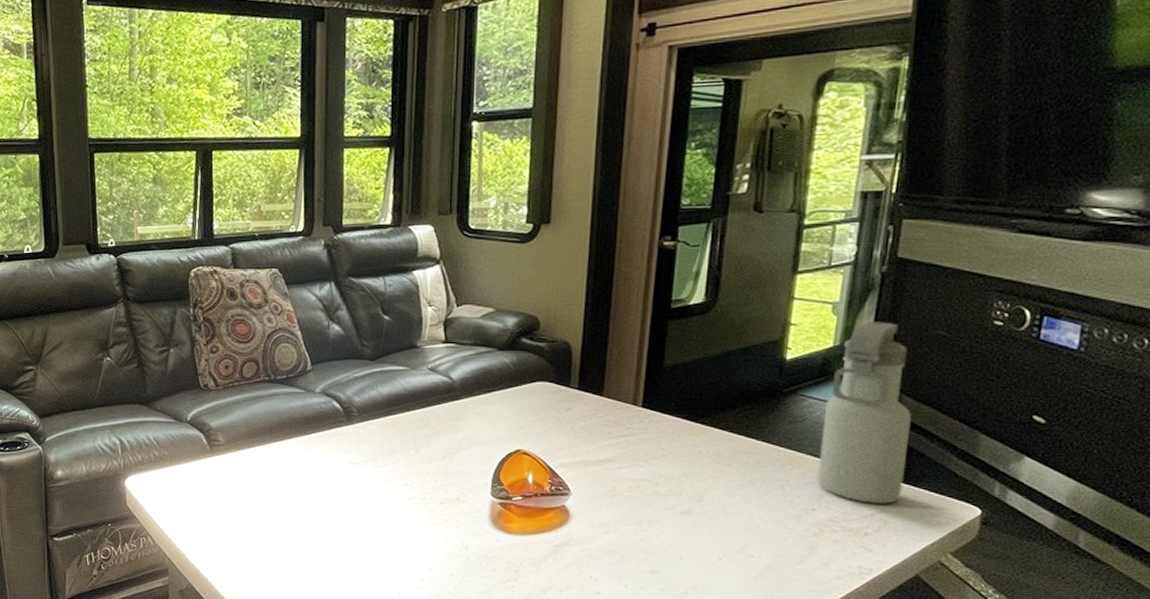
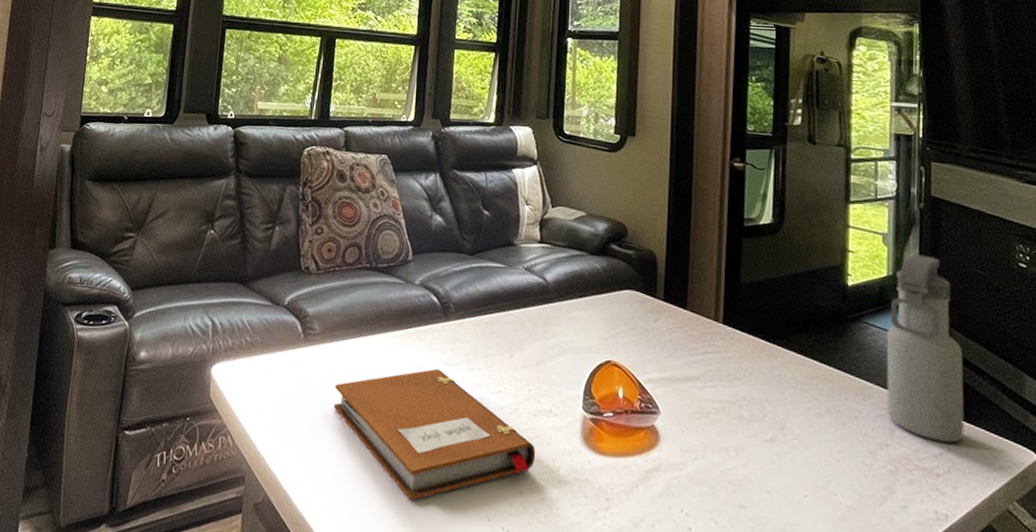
notebook: none [244,469,444,581] -> present [333,369,536,501]

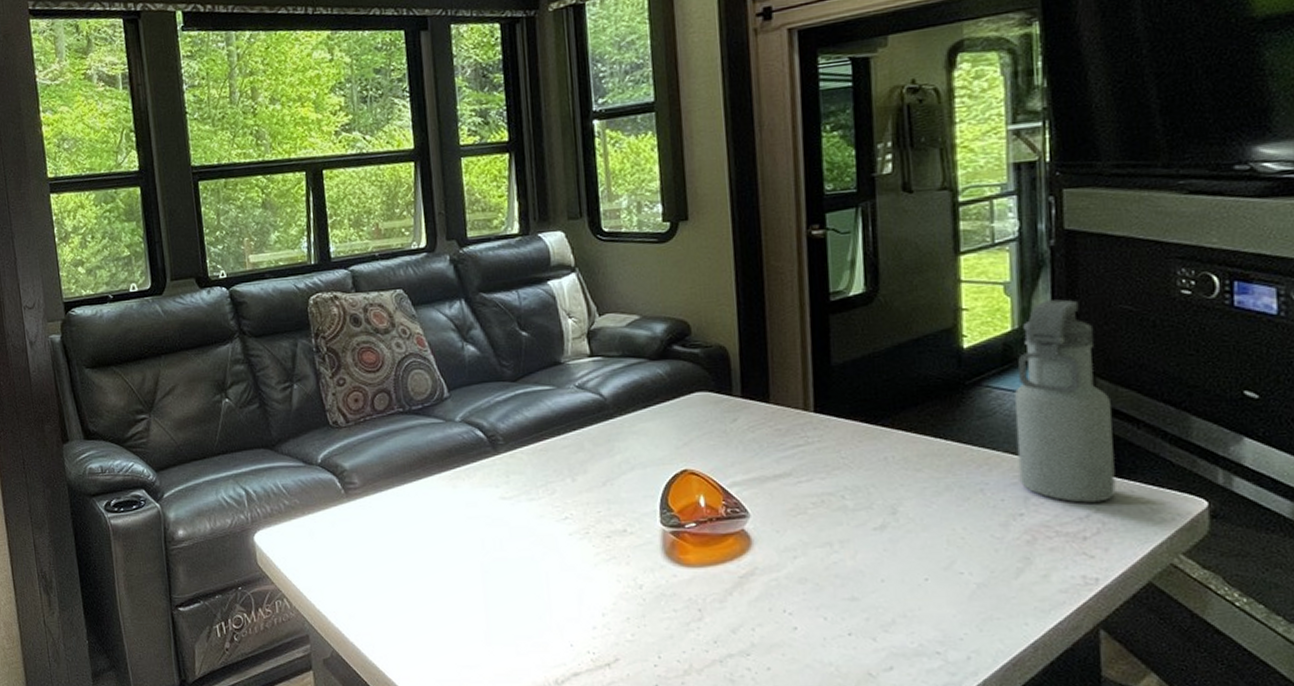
notebook: present [333,369,536,501] -> none [386,505,615,637]

